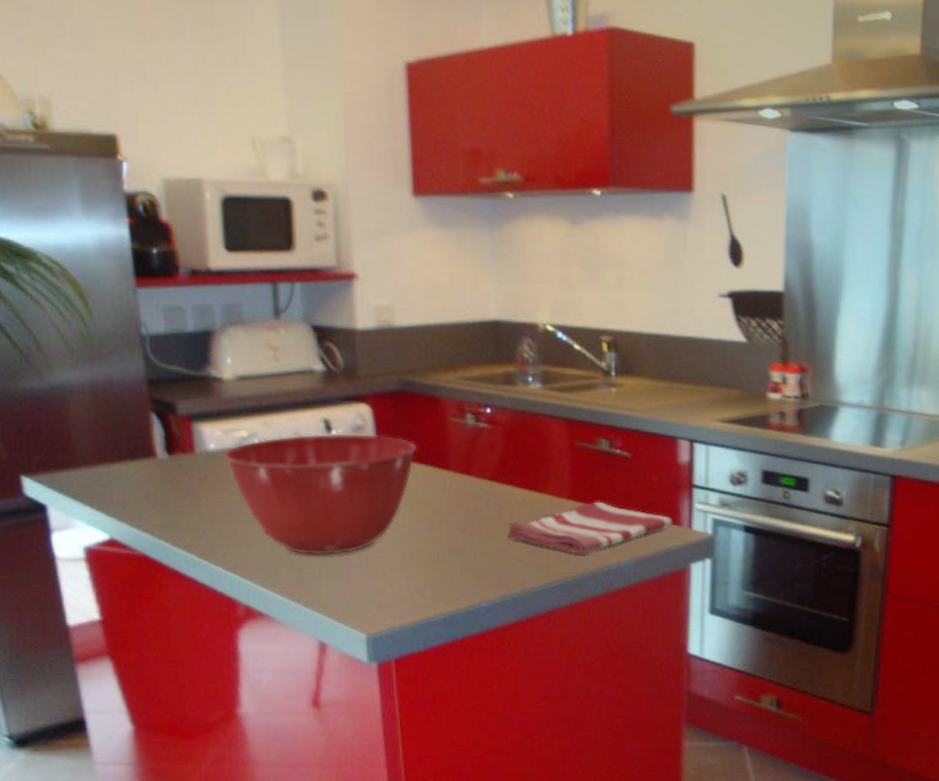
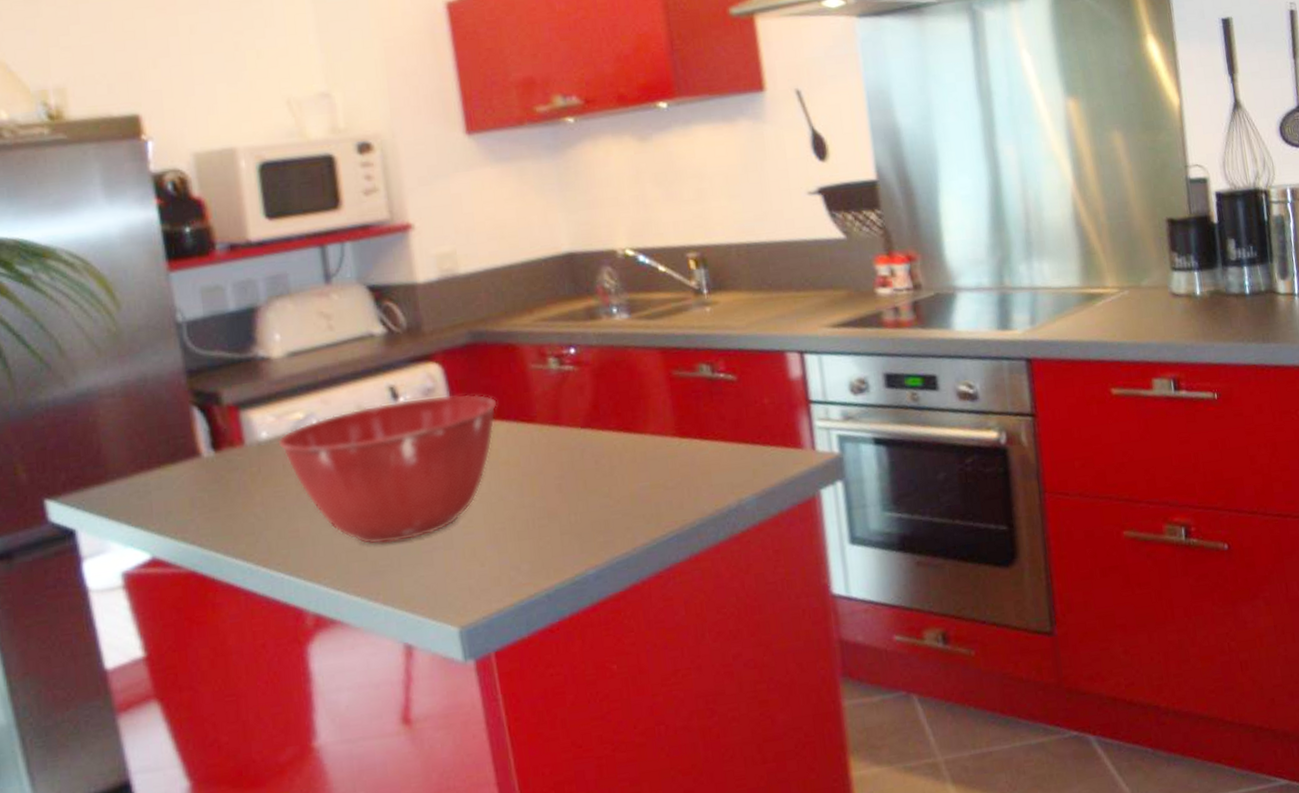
dish towel: present [507,501,674,554] -> none [609,433,795,498]

